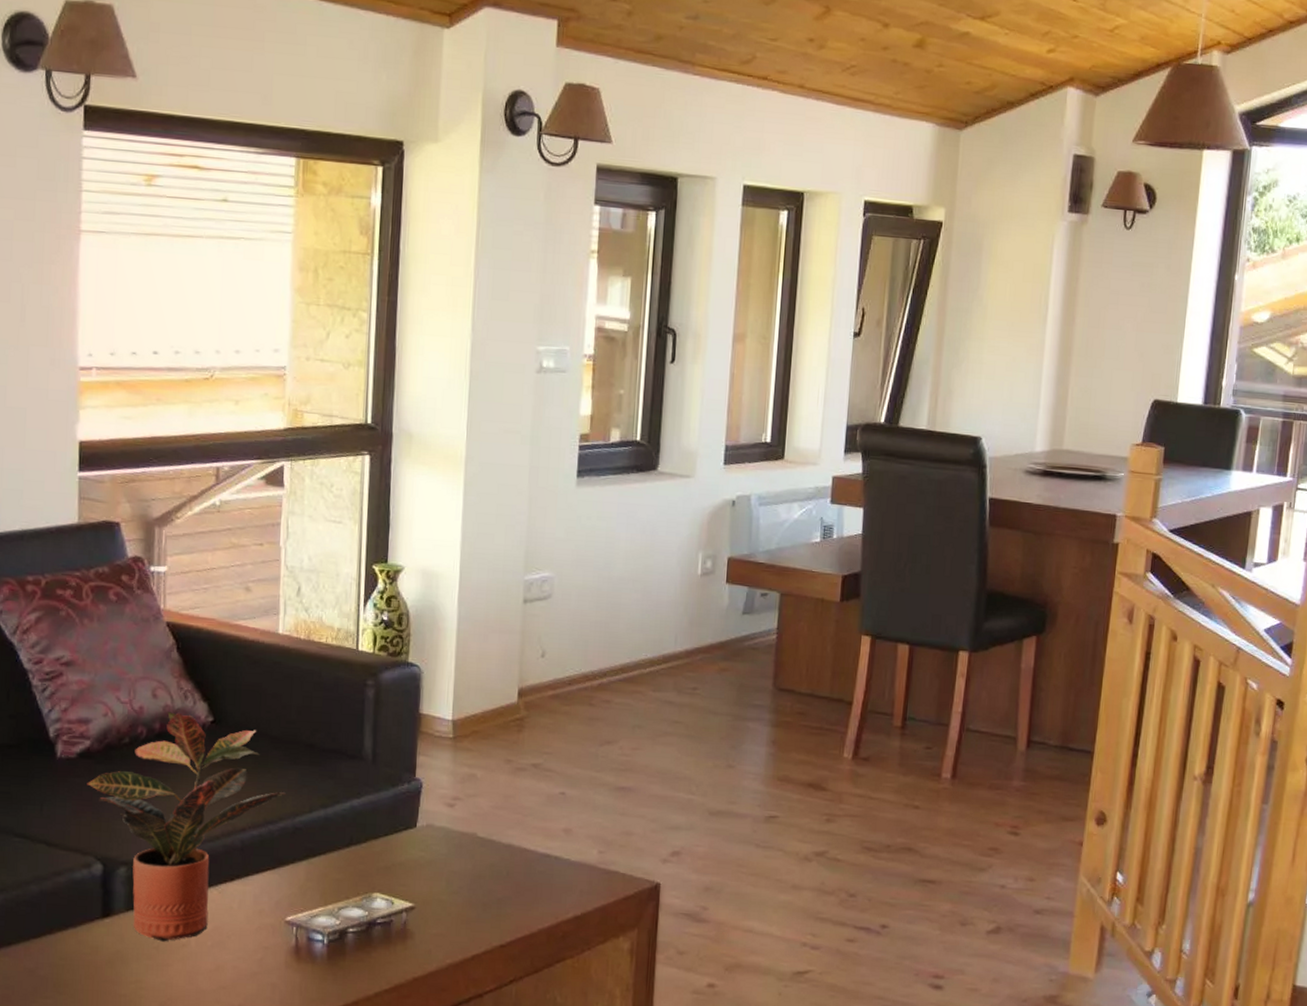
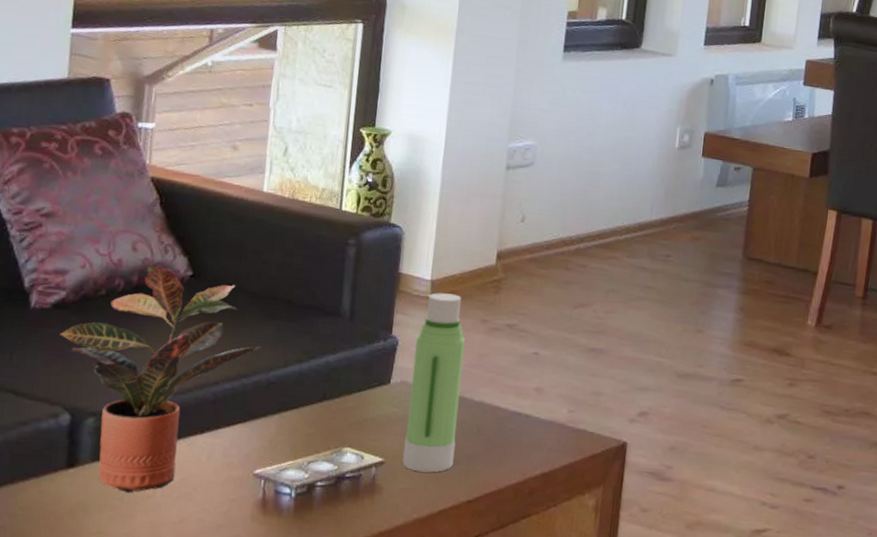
water bottle: none [433,733,491,917] -> present [403,293,466,473]

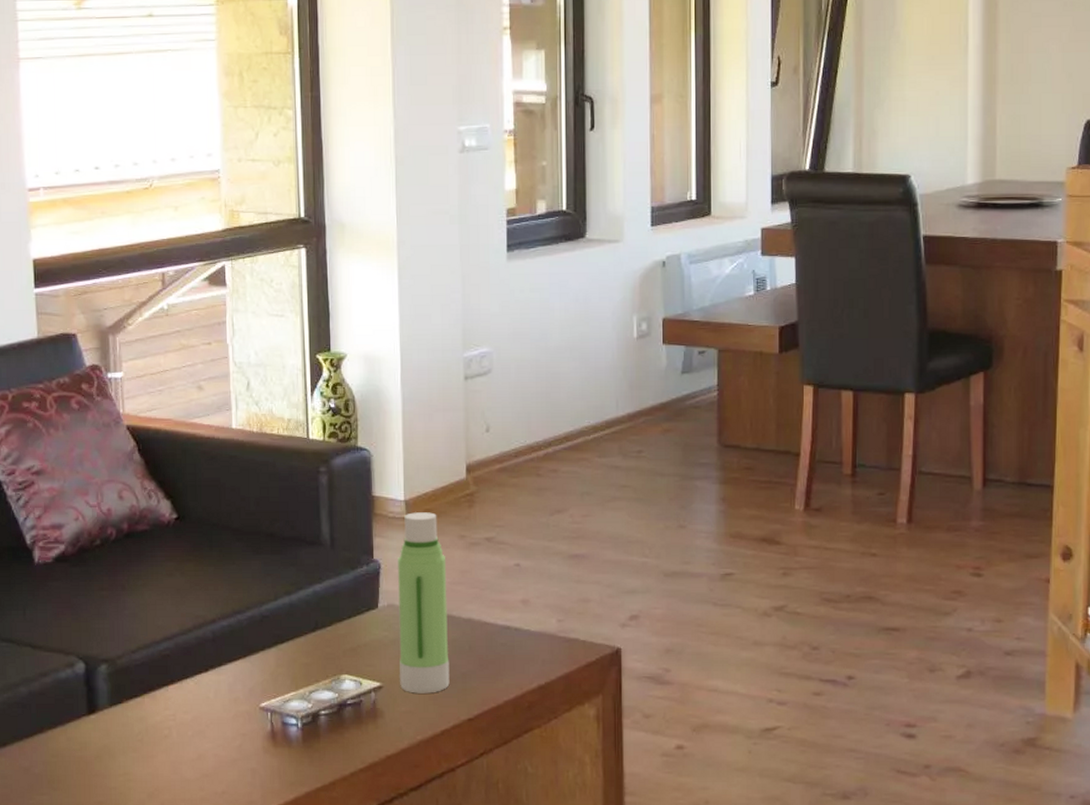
potted plant: present [59,265,263,493] -> none [64,512,252,734]

